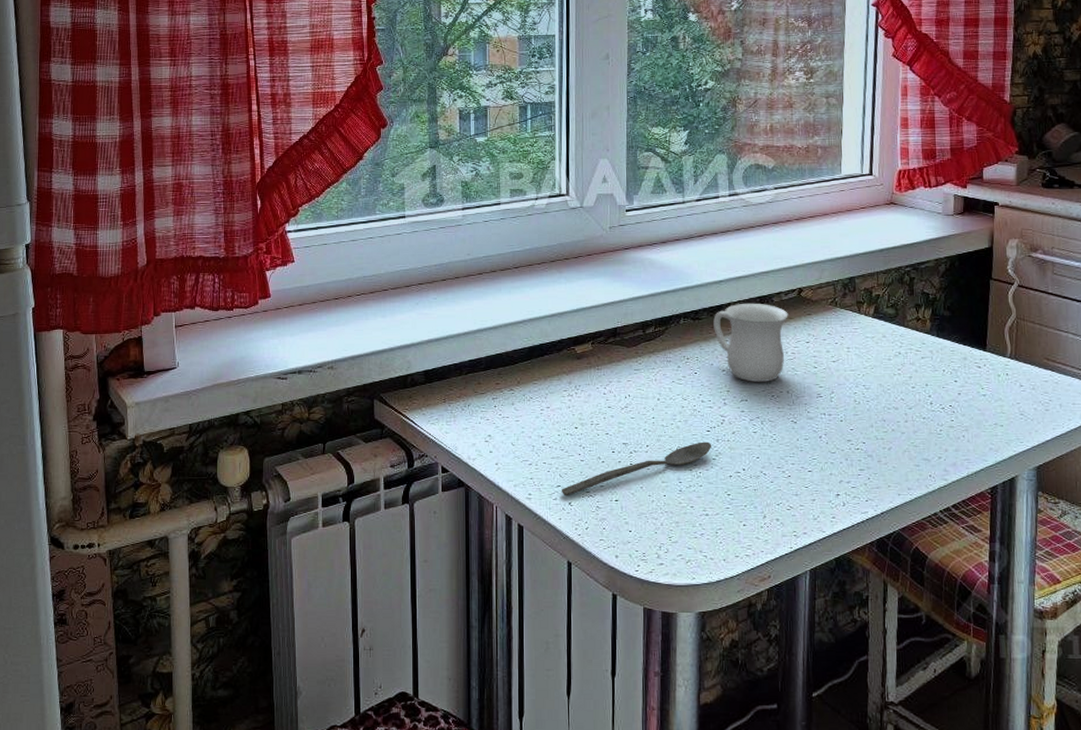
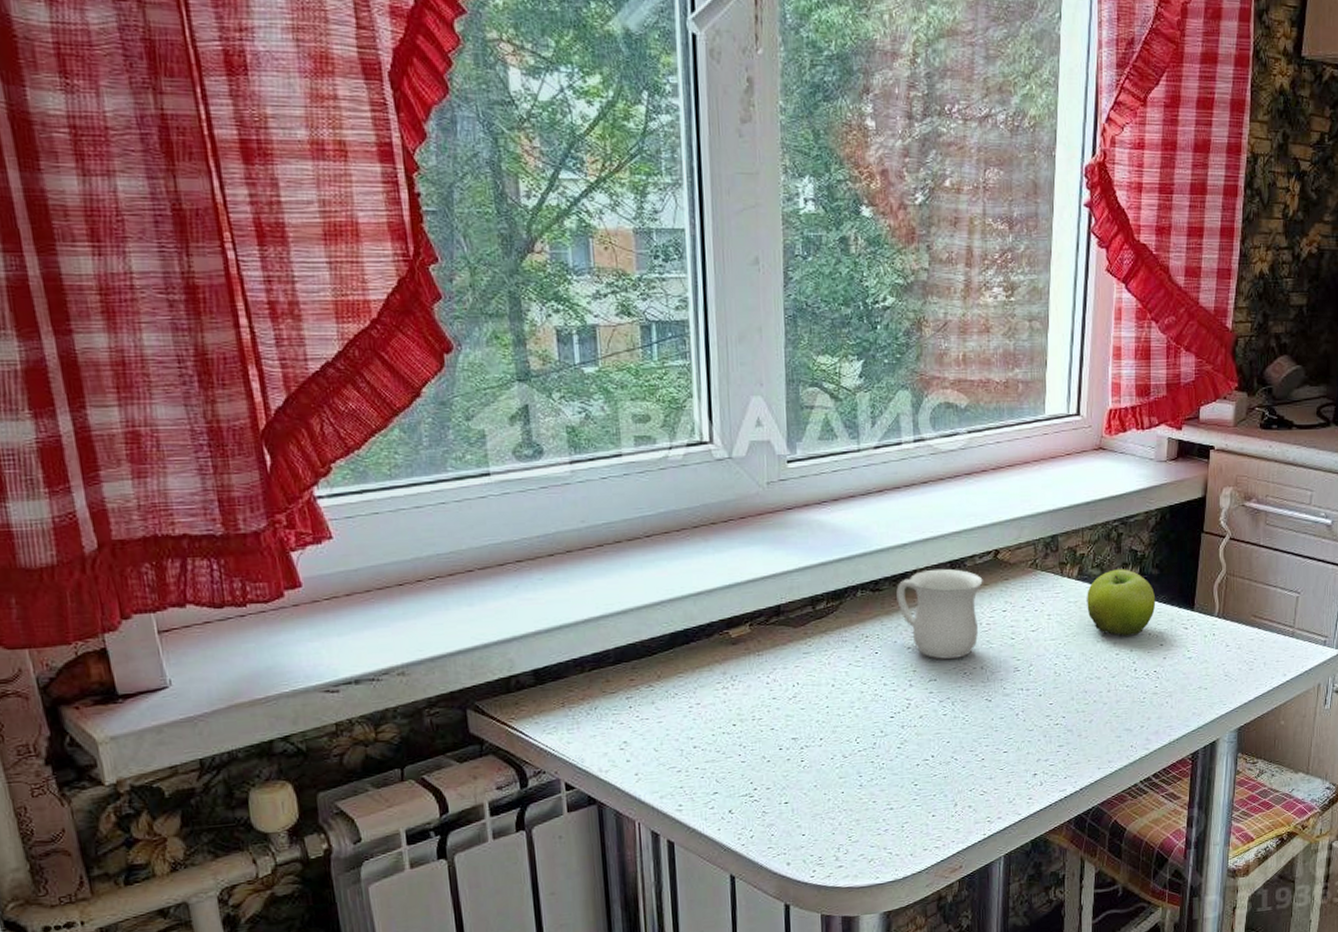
spoon: present [562,442,712,496] -> none [720,729,897,804]
fruit: none [883,310,949,371] -> present [1087,569,1156,637]

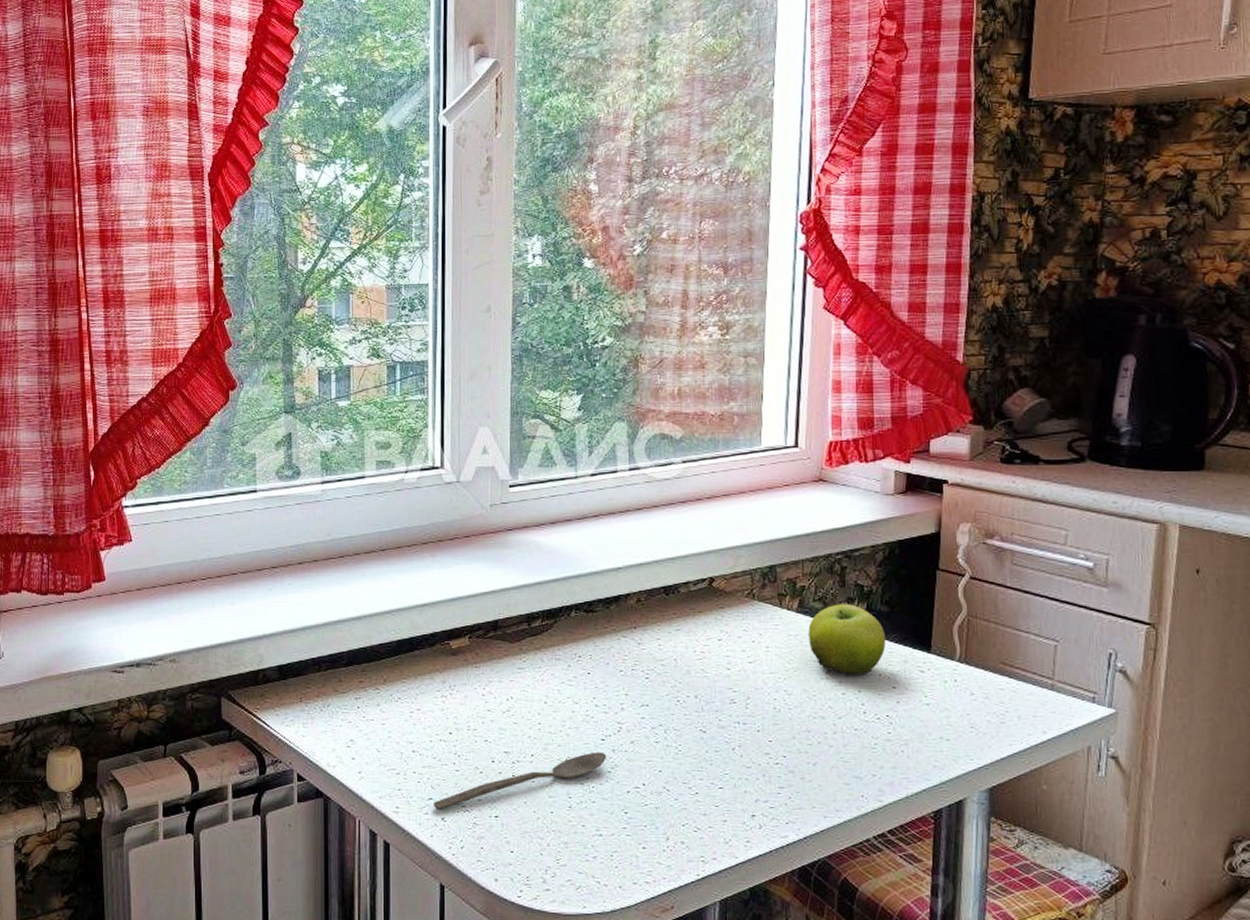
spoon: none [720,729,897,804] -> present [434,752,607,811]
mug: present [896,568,983,659] -> none [610,593,697,685]

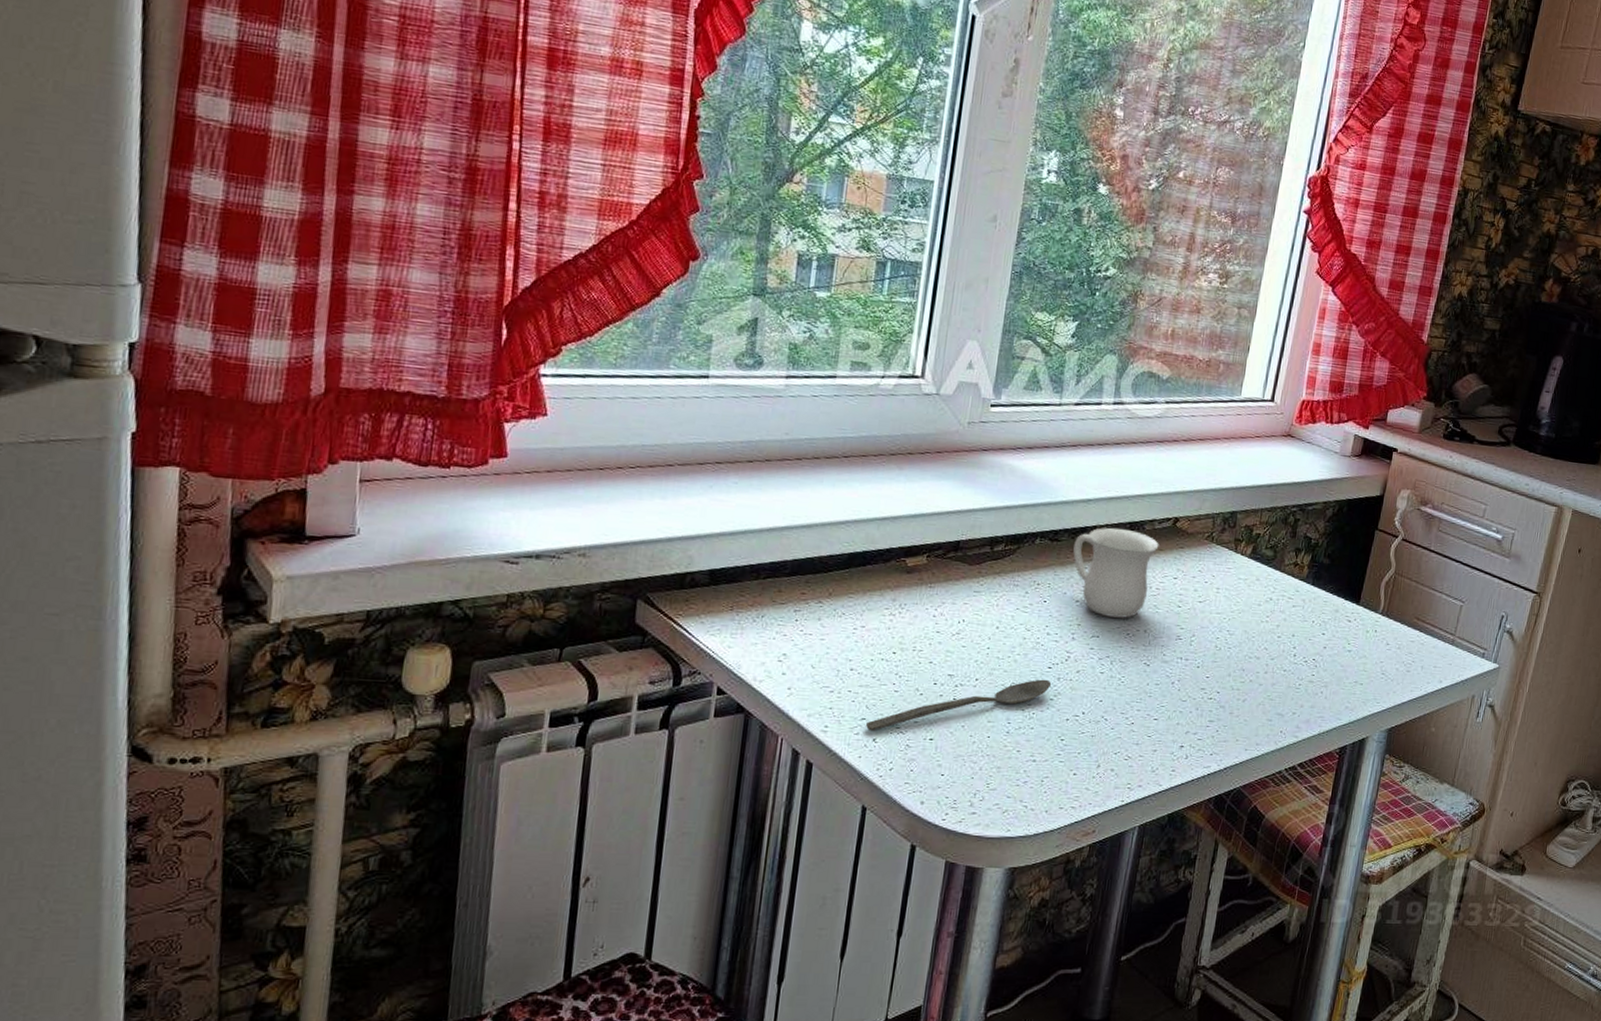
mug: none [610,593,697,685] -> present [1073,527,1159,618]
fruit: present [808,604,886,675] -> none [1255,553,1324,621]

